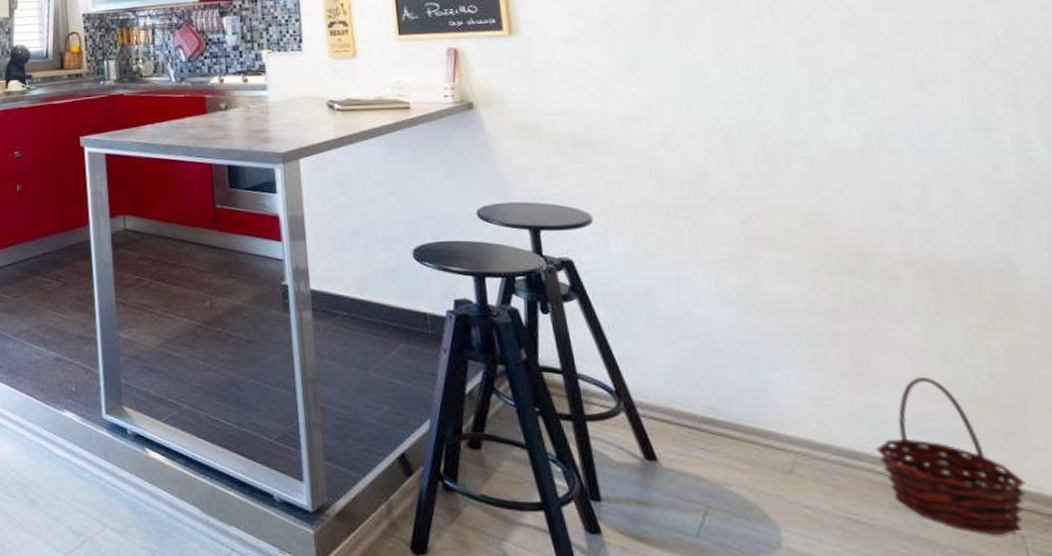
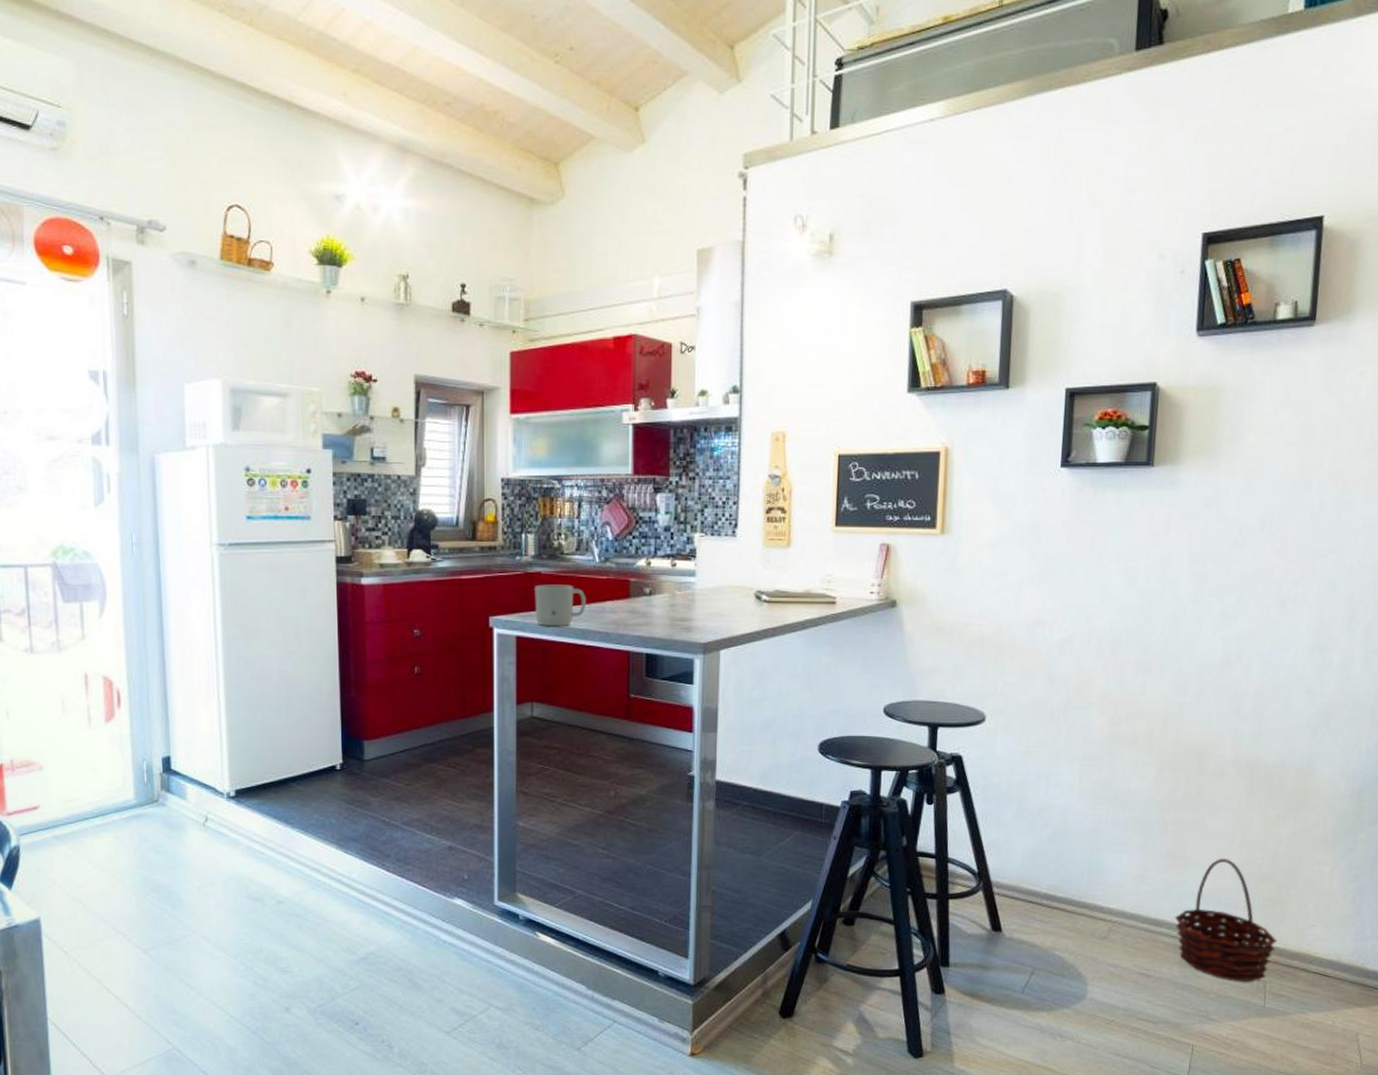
mug: none [118,104,167,143] -> present [533,584,586,626]

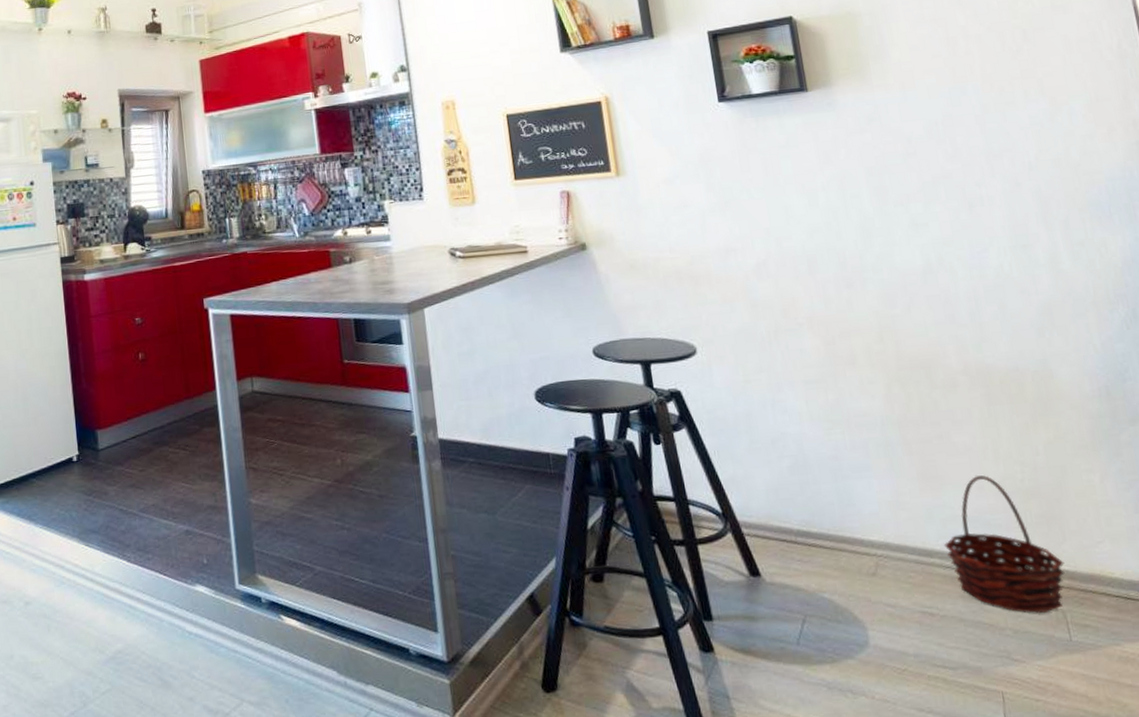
mug: present [533,584,586,626] -> none [241,261,292,302]

